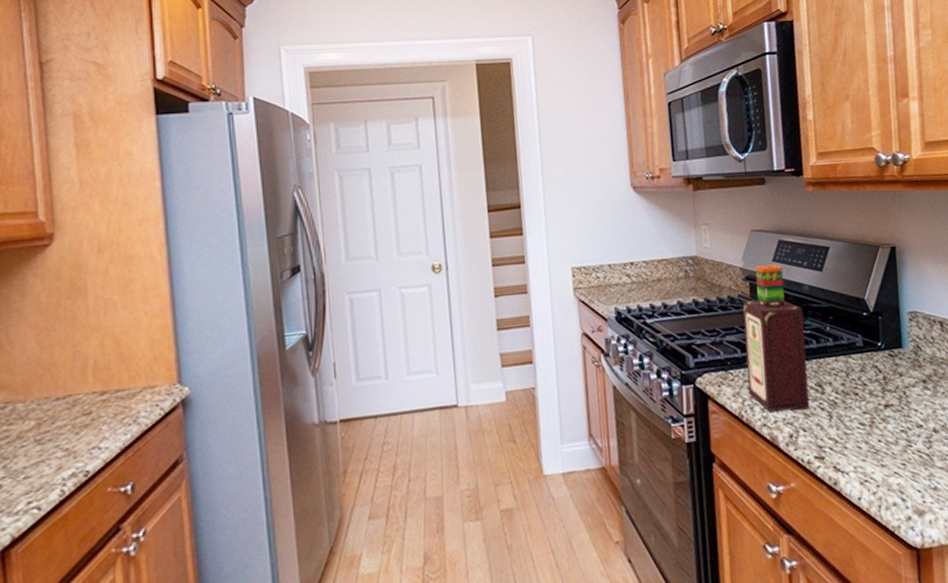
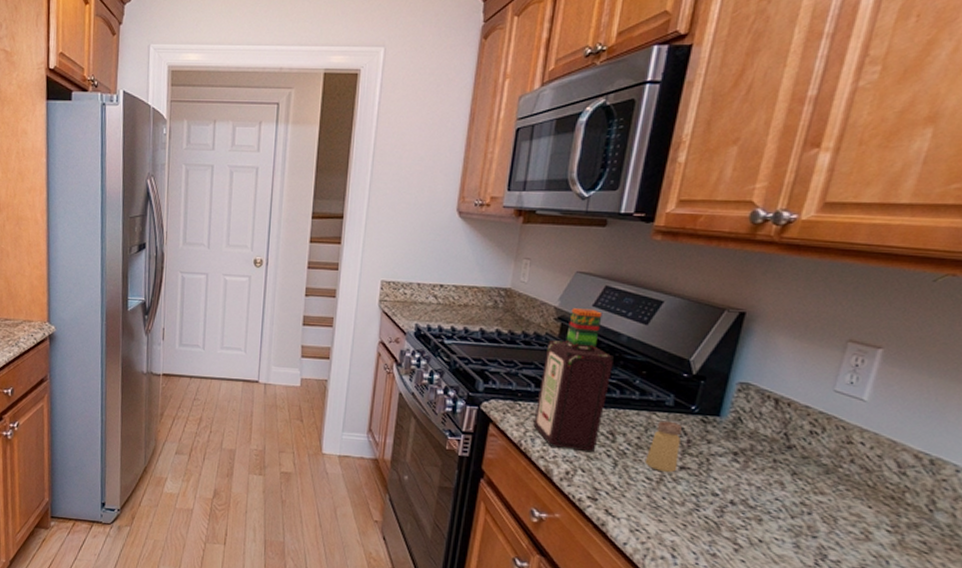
saltshaker: none [854,361,883,415] -> present [644,420,682,473]

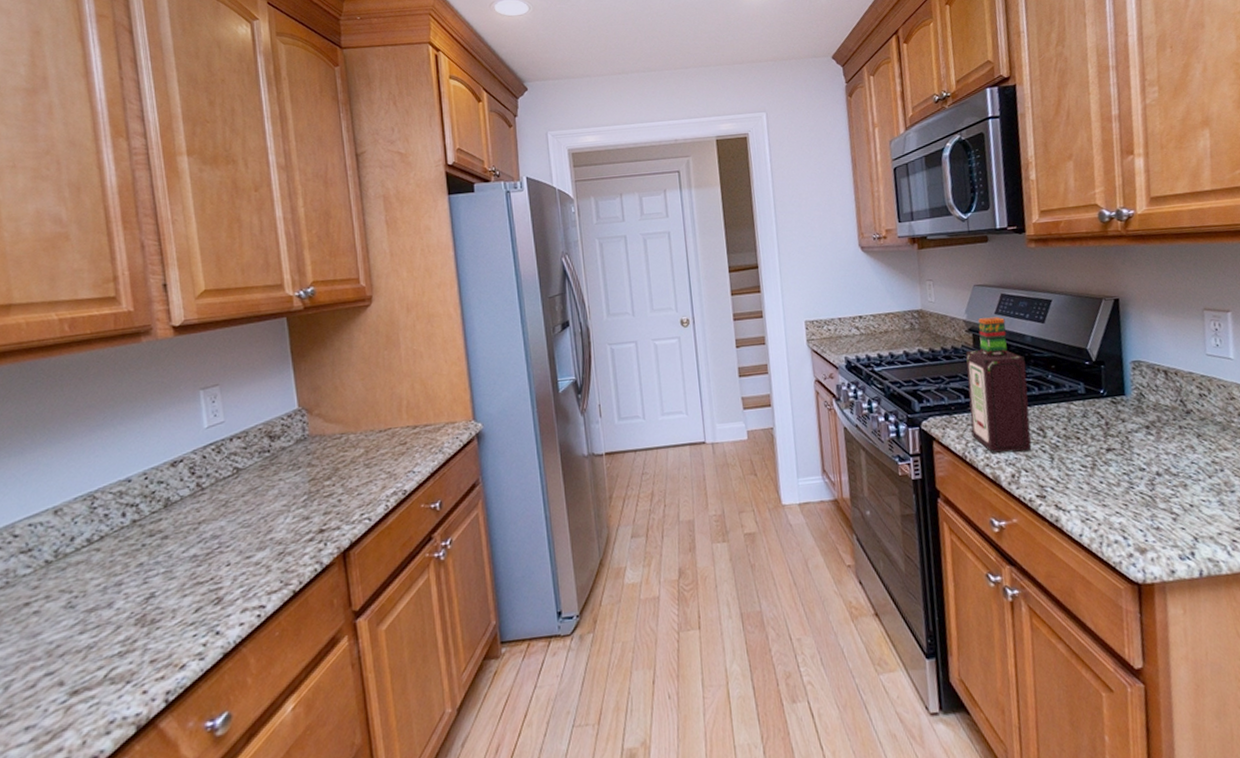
saltshaker: present [644,420,682,473] -> none [1075,407,1105,458]

